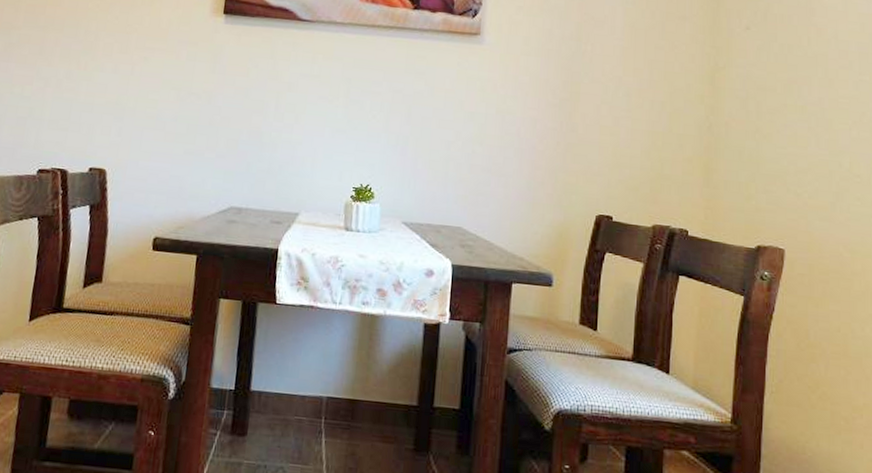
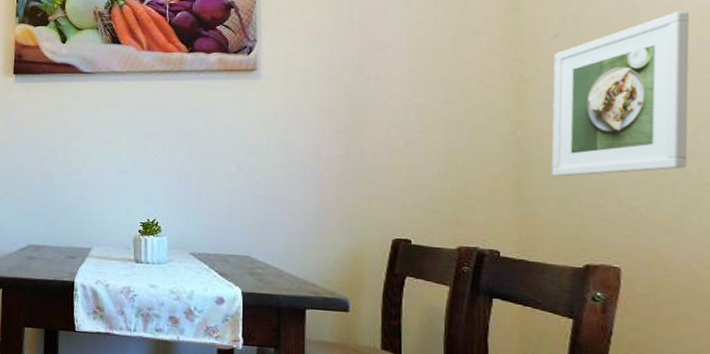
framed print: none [736,16,852,162] -> present [551,12,690,177]

